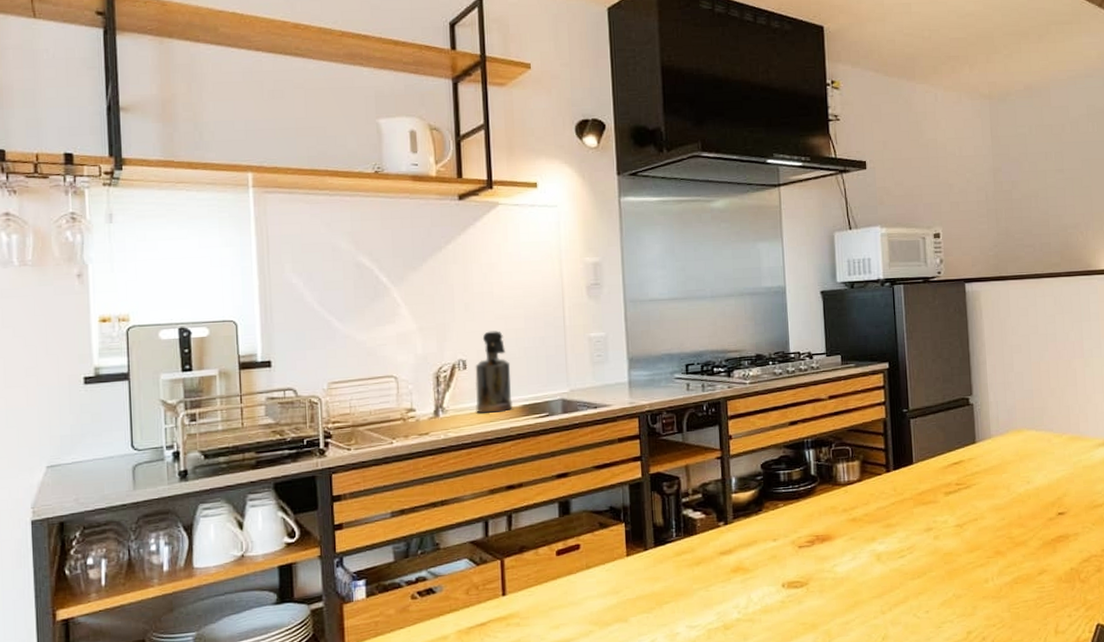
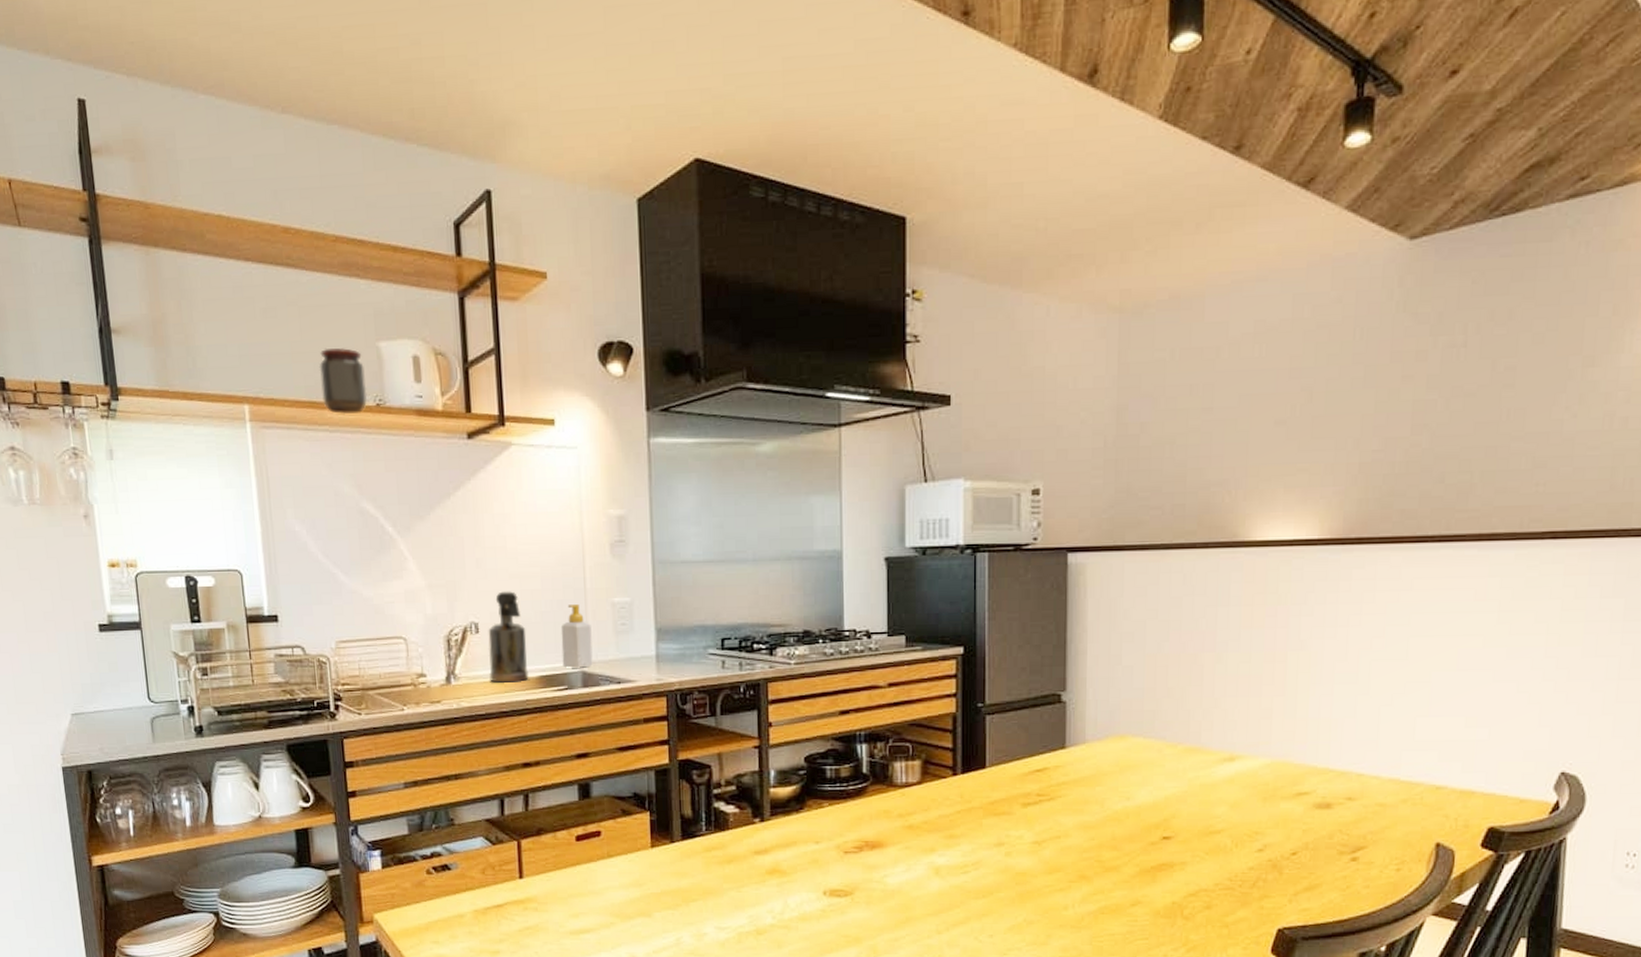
jar: none [322,124,367,181] -> present [319,348,368,415]
soap bottle: none [542,340,572,397] -> present [560,604,593,668]

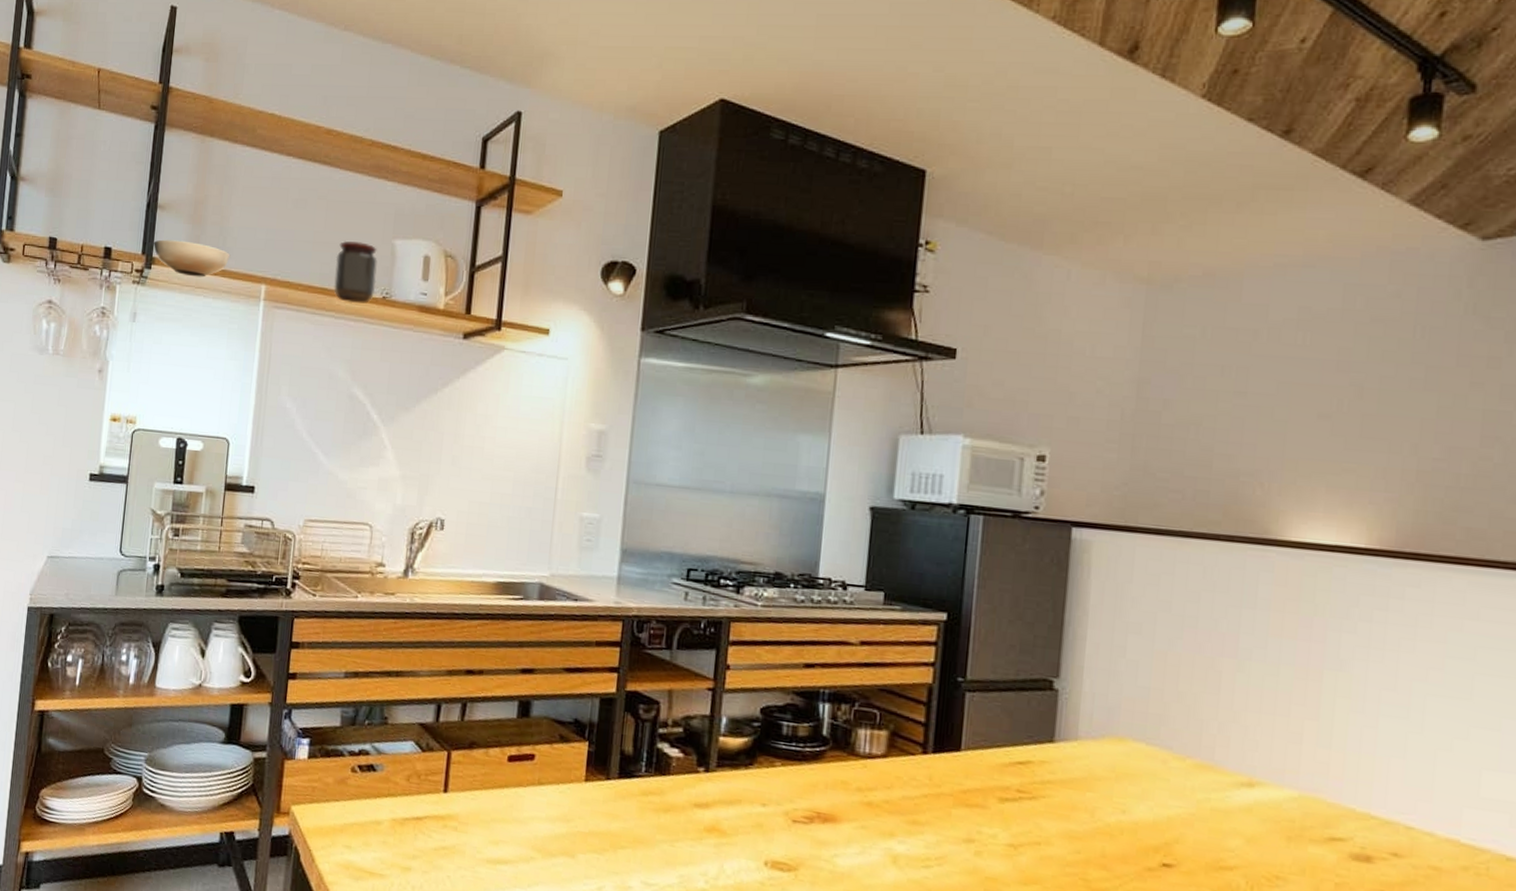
bowl: none [114,366,204,404] -> present [153,239,231,277]
spray bottle: present [488,591,529,683] -> none [446,491,491,586]
soap bottle: present [560,604,593,668] -> none [521,513,556,580]

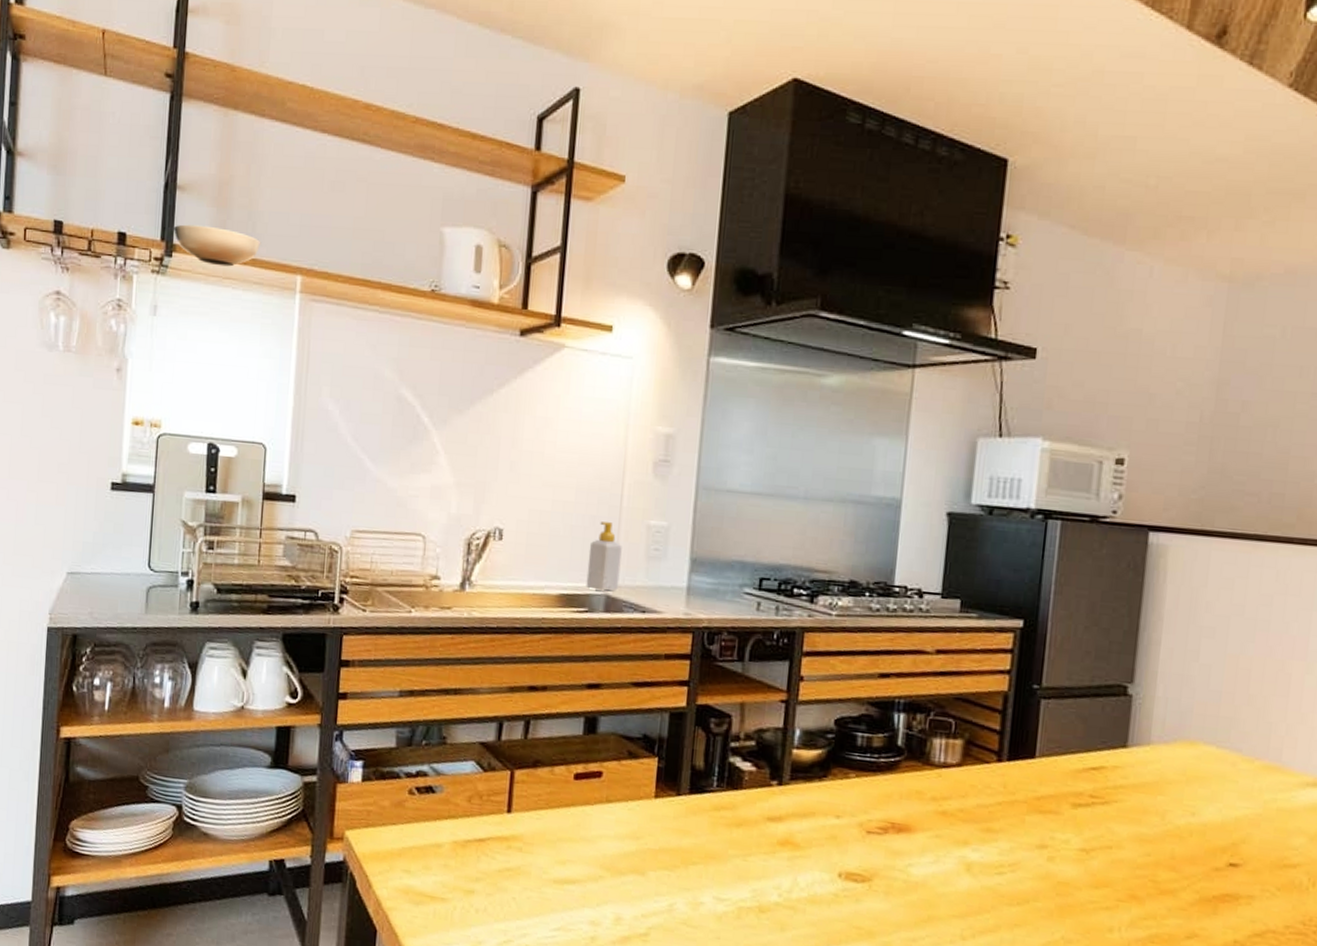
jar: present [334,240,378,304] -> none [377,227,425,297]
soap bottle: none [521,513,556,580] -> present [586,521,622,591]

